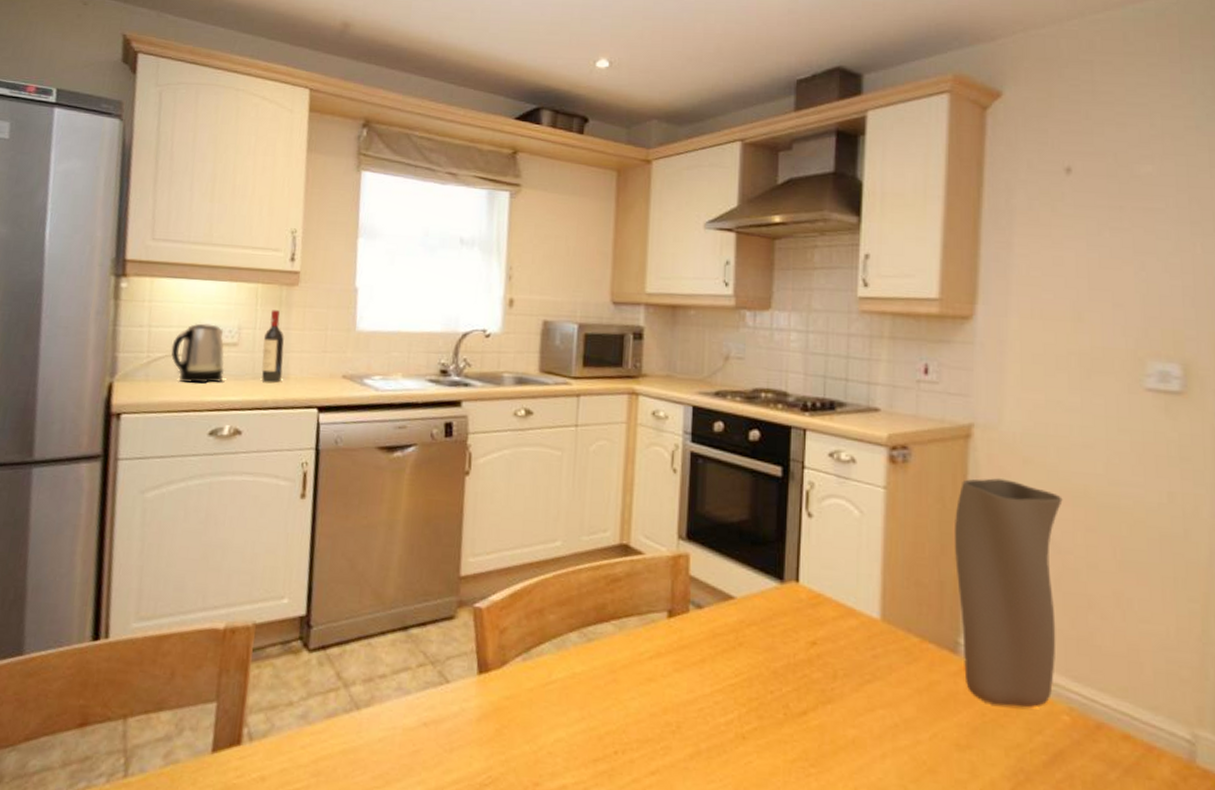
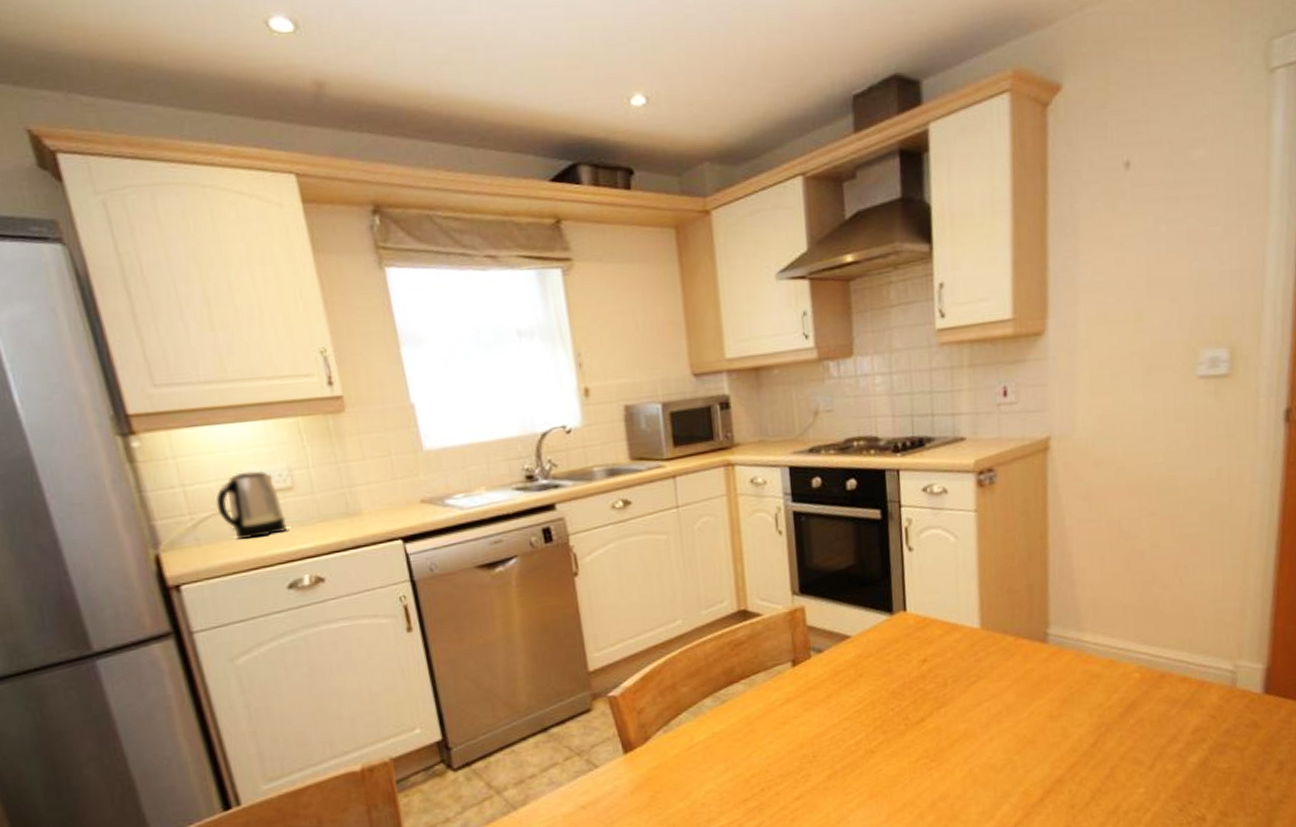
wine bottle: present [261,310,285,384] -> none [320,443,354,524]
vase: present [955,478,1063,708] -> none [1038,482,1130,678]

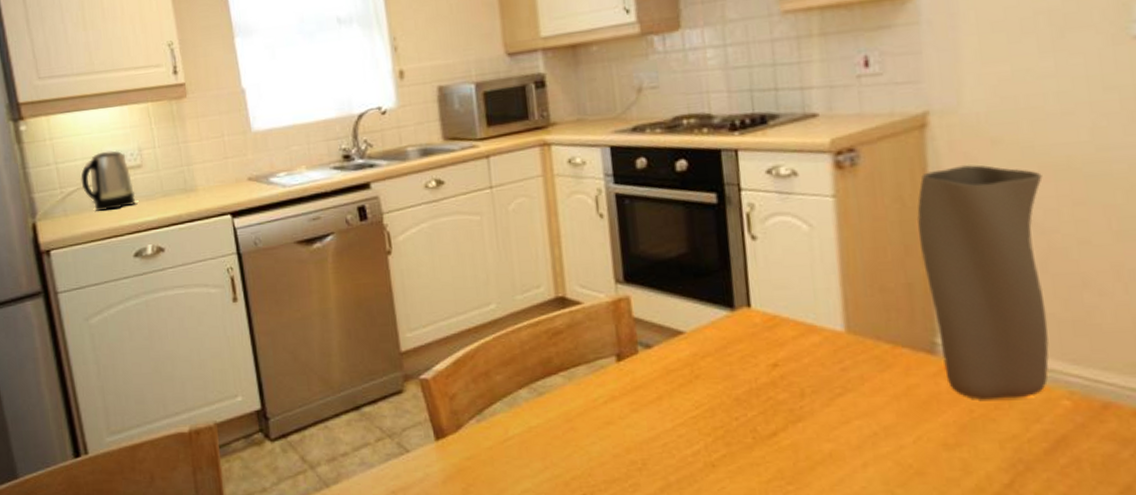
vase: none [1038,482,1130,678] -> present [917,164,1049,400]

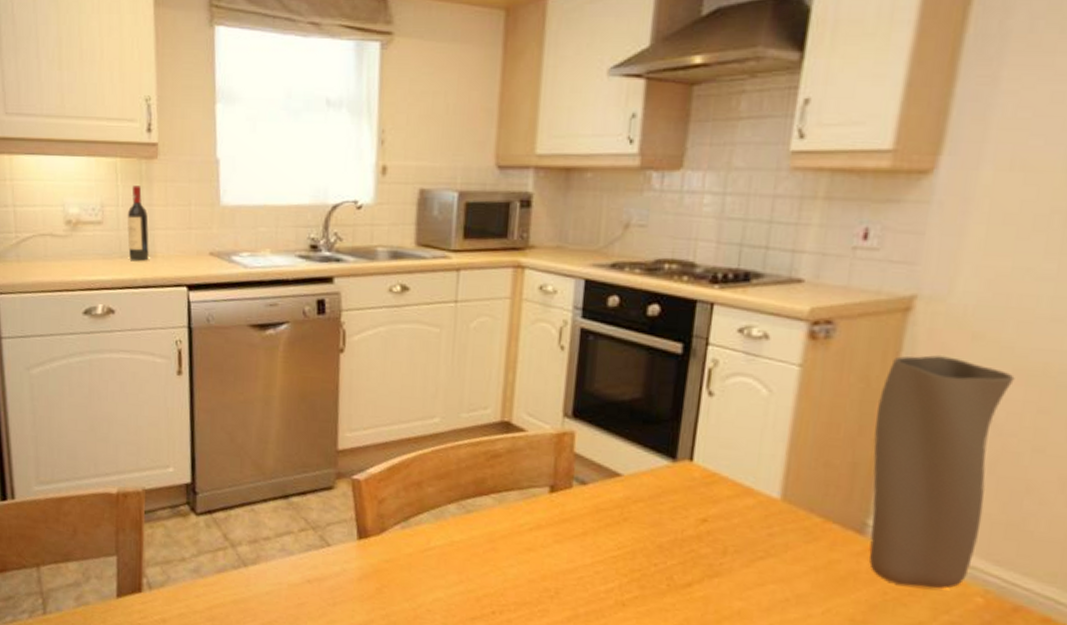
kettle: present [80,150,136,212] -> none [38,201,92,264]
wine bottle: none [164,125,191,199] -> present [127,185,149,262]

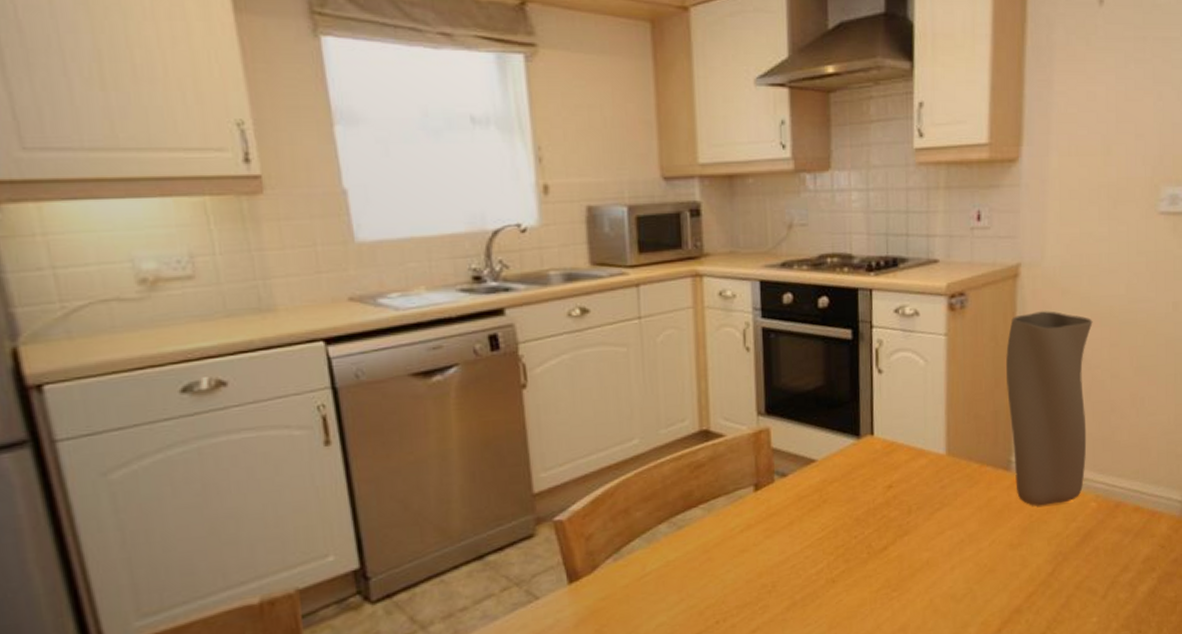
wine bottle: present [127,185,149,262] -> none [228,228,267,320]

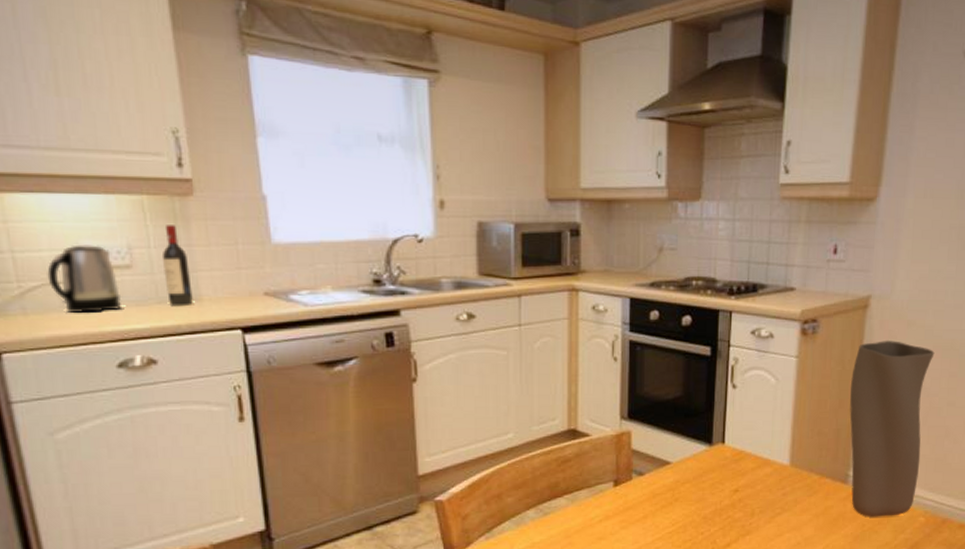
kettle: none [95,255,185,335] -> present [47,244,123,314]
wine bottle: none [228,228,267,320] -> present [161,225,193,307]

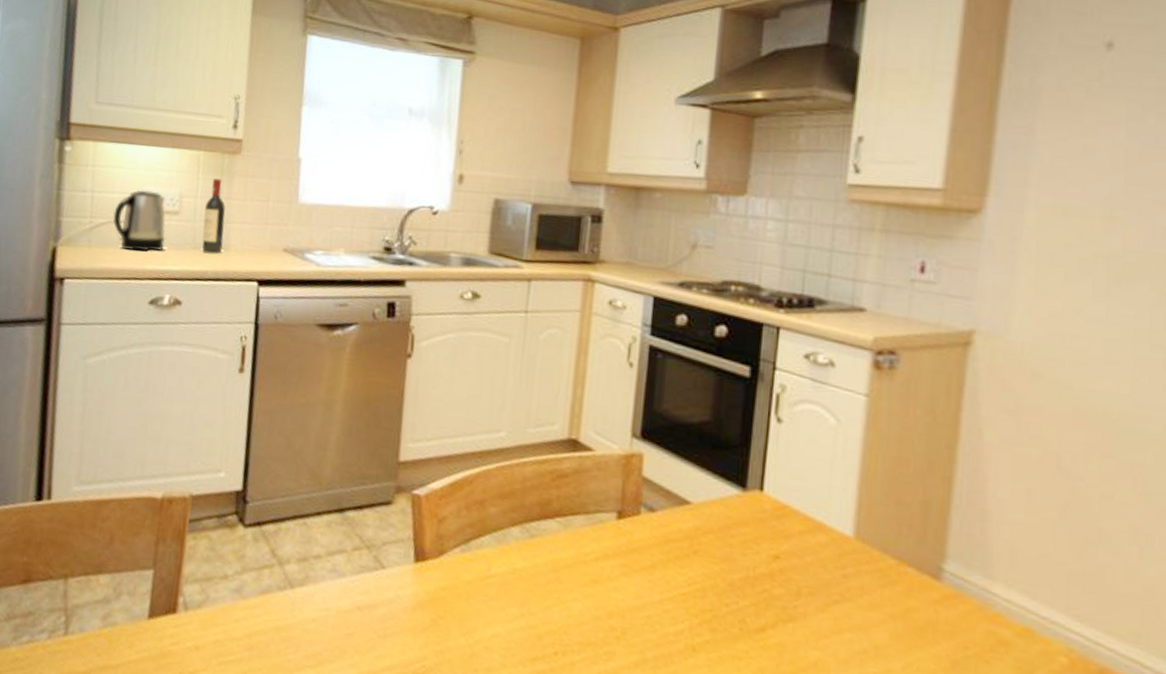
vase: present [850,341,935,517] -> none [944,391,1076,646]

